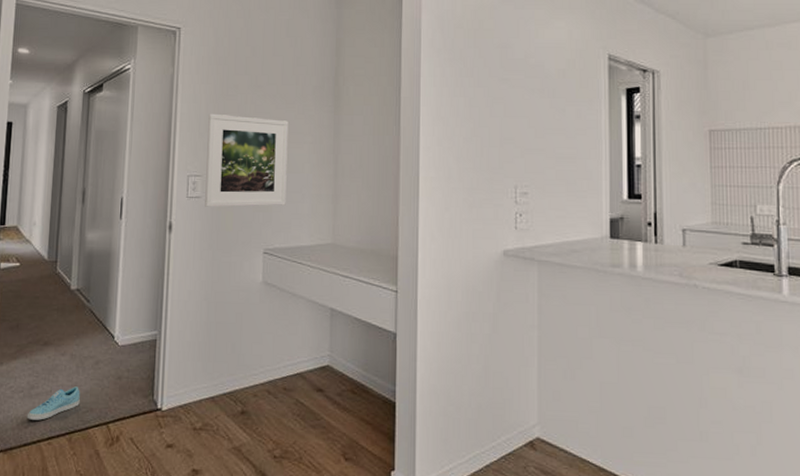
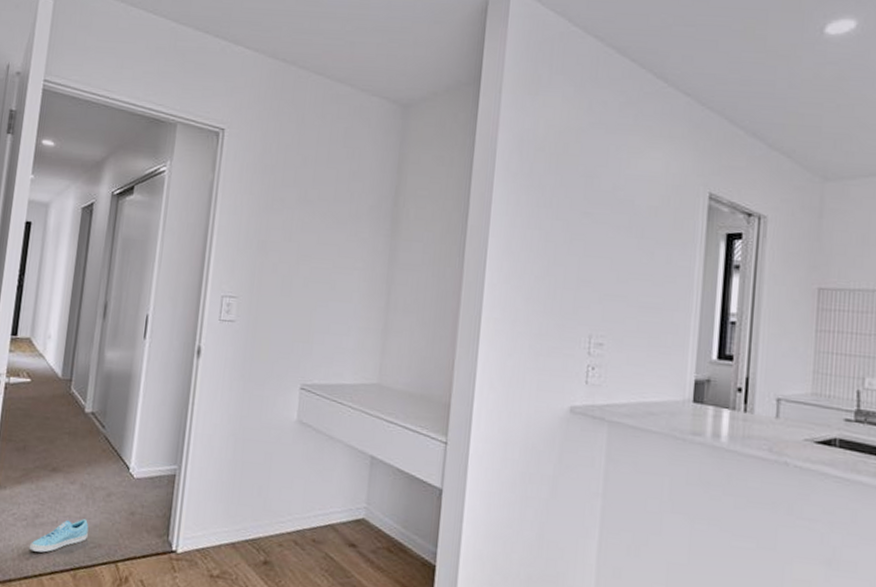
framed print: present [205,113,289,207] -> none [238,228,339,338]

